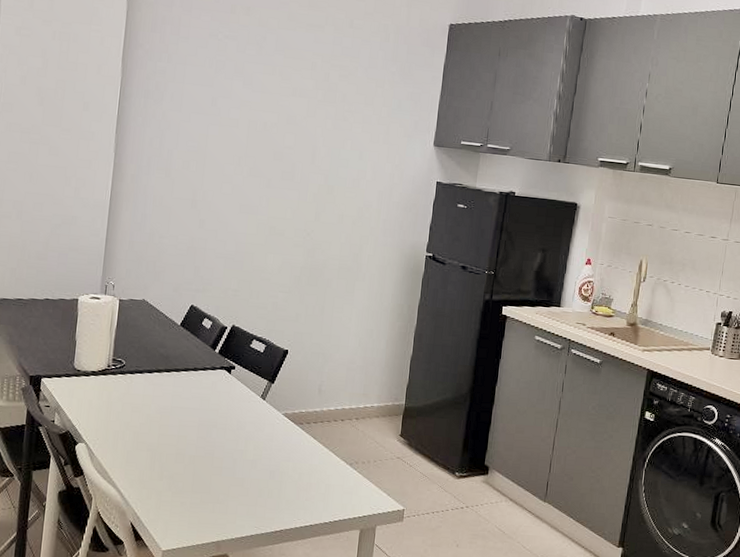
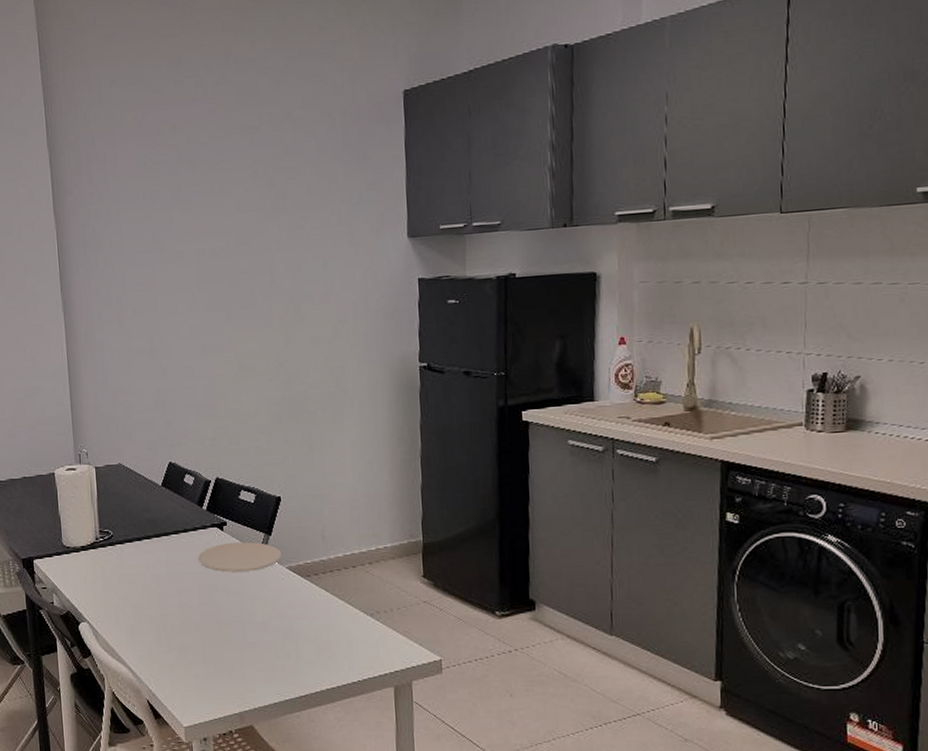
plate: none [202,385,281,414] -> present [197,542,282,572]

